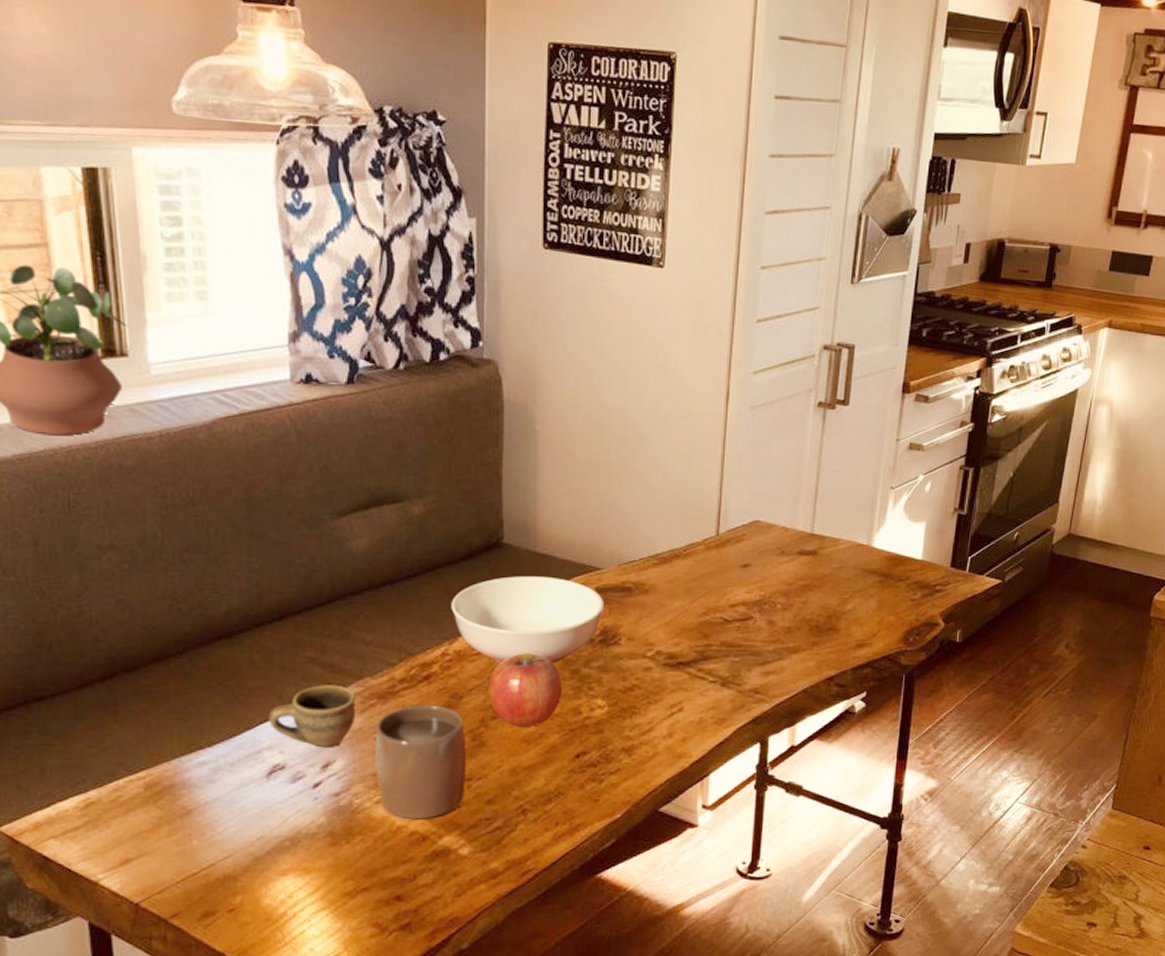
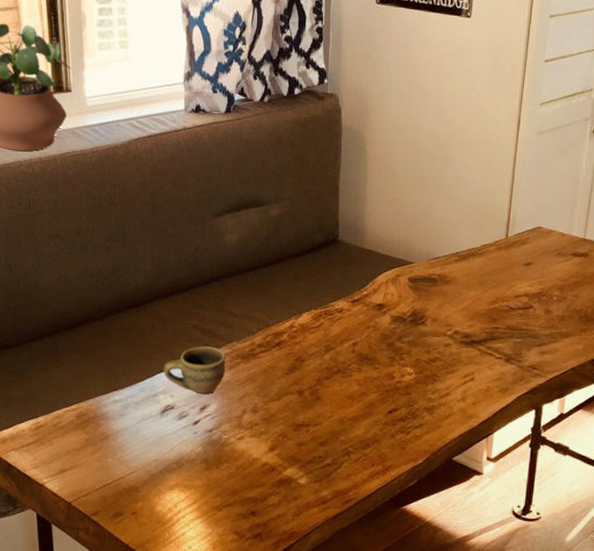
mug: present [375,705,467,820] -> none [239,365,307,454]
bowl: present [451,576,605,664] -> none [298,267,415,338]
fruit: present [489,653,562,727] -> none [324,328,380,387]

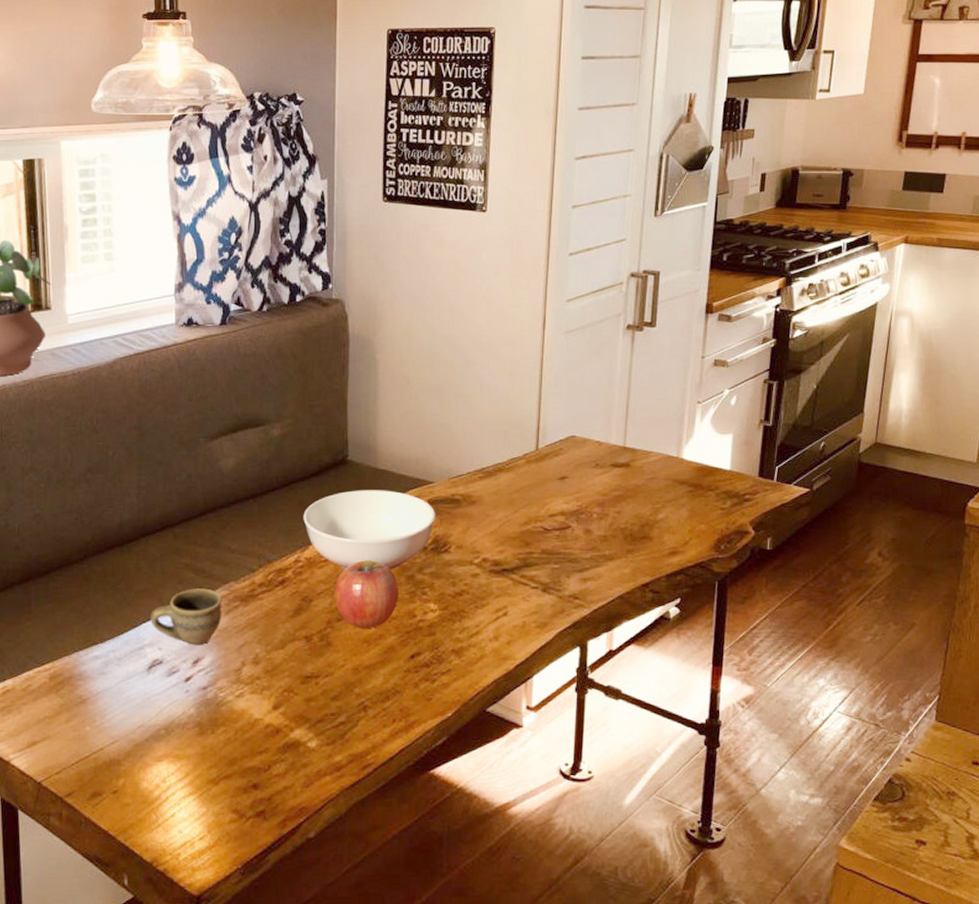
bowl: none [298,267,415,338] -> present [303,490,436,570]
fruit: none [324,328,380,387] -> present [335,560,398,628]

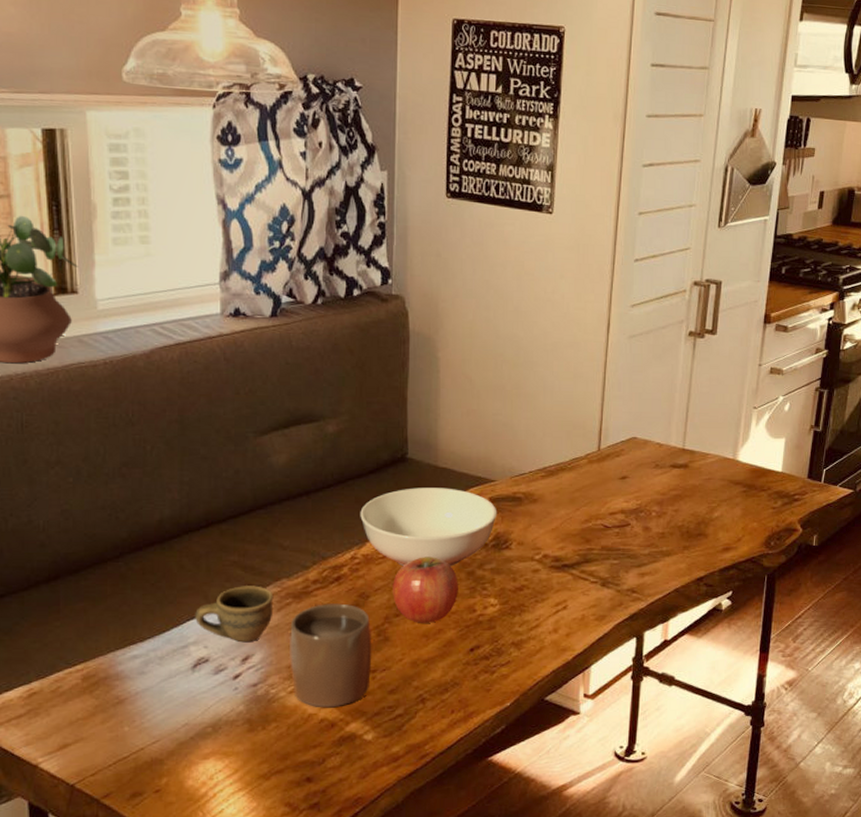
mug: none [237,607,315,713] -> present [290,603,372,708]

